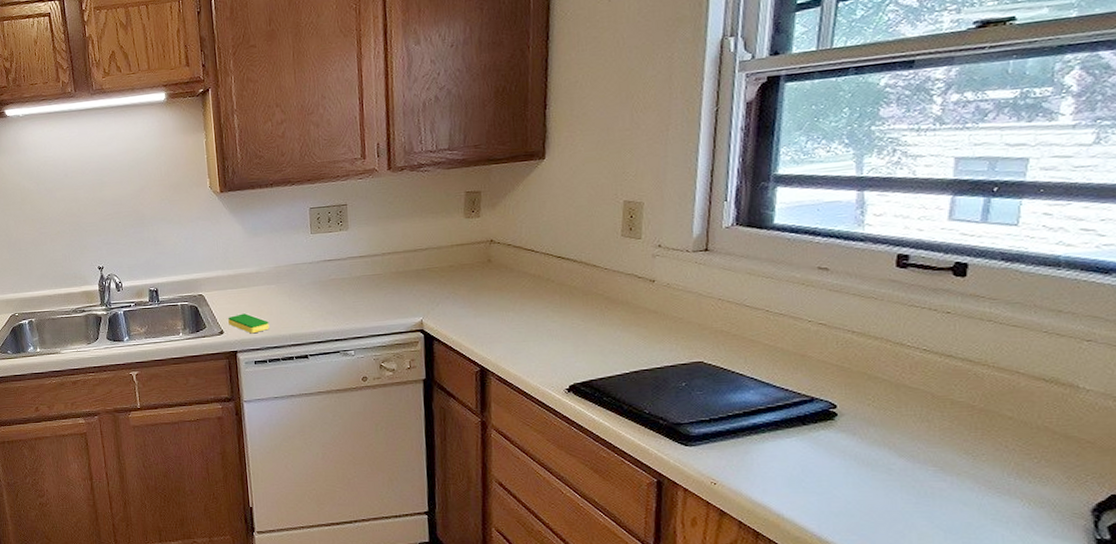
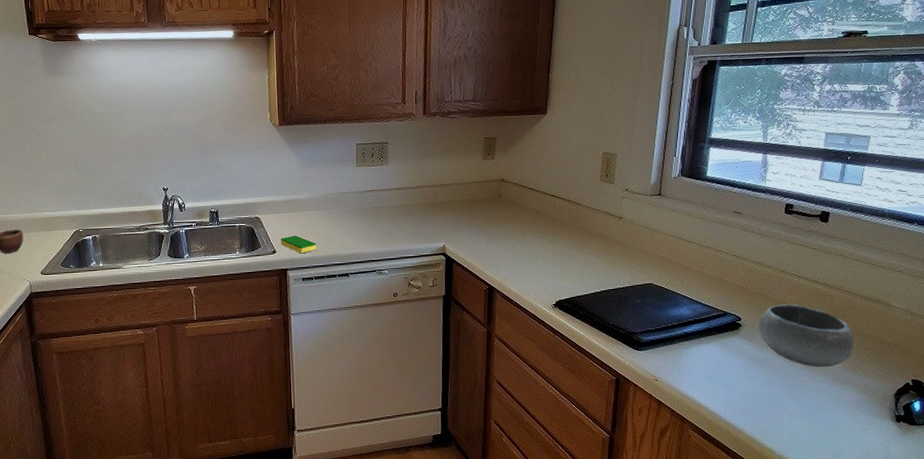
bowl: none [863,386,1018,472] -> present [758,304,853,368]

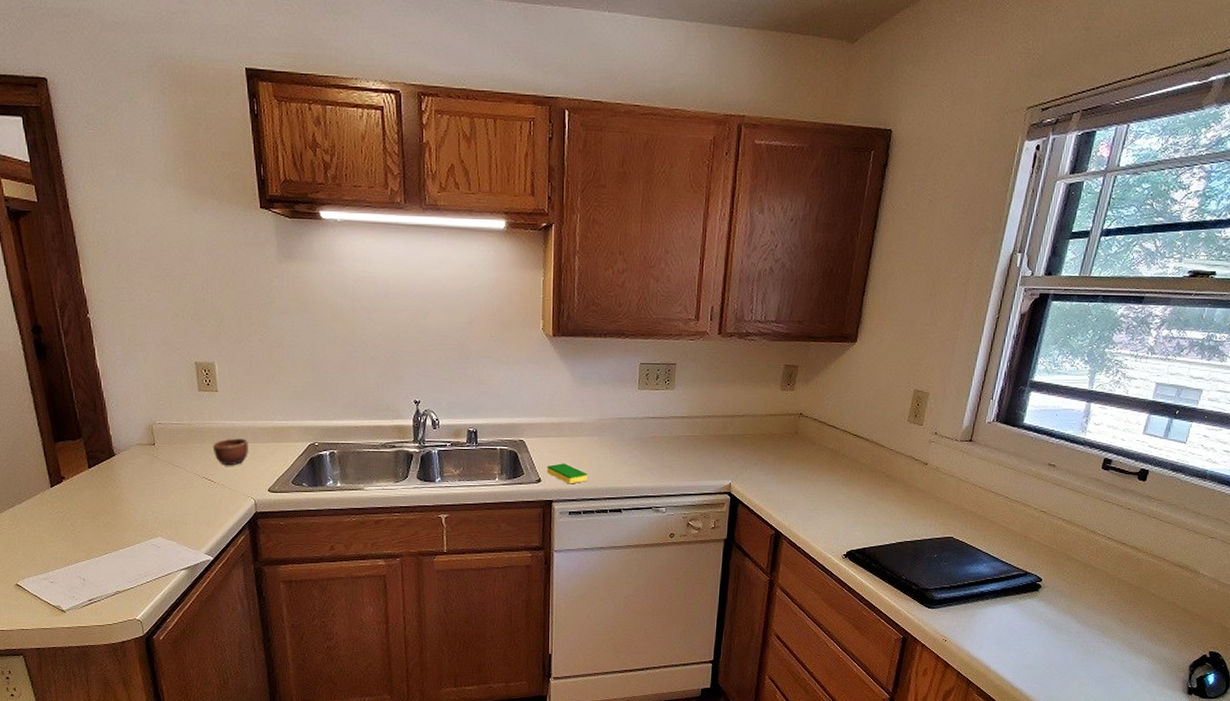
bowl: present [758,304,853,368] -> none [1058,566,1156,635]

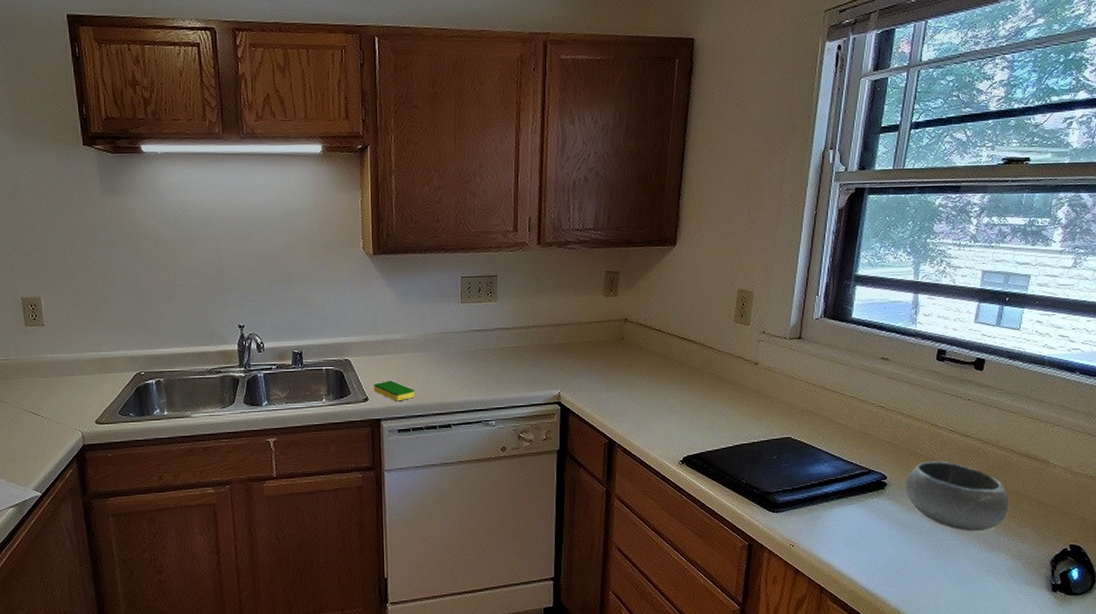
mug: present [212,438,249,466] -> none [39,371,75,399]
bowl: none [1058,566,1156,635] -> present [905,461,1008,532]

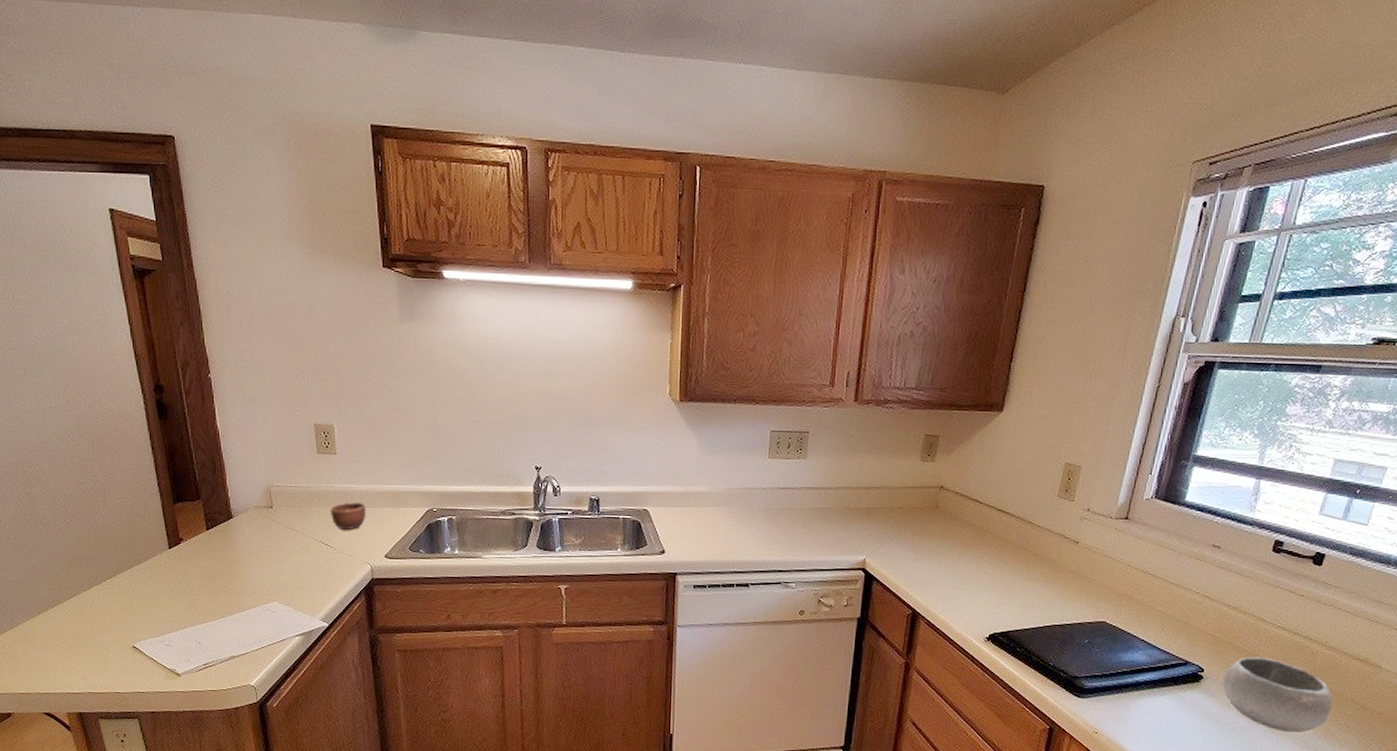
mug: none [39,371,75,399] -> present [330,502,366,531]
dish sponge: present [374,380,415,402] -> none [671,534,714,557]

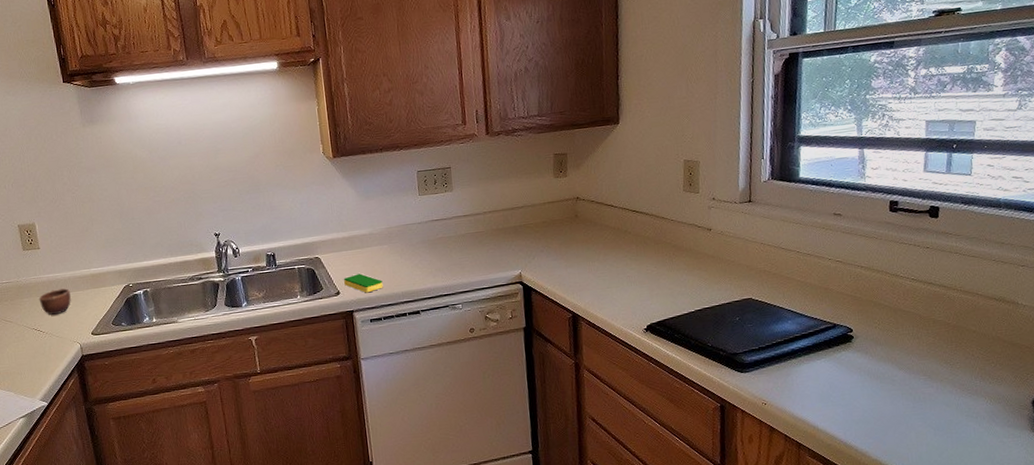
dish sponge: none [671,534,714,557] -> present [344,273,383,293]
bowl: present [1222,657,1332,733] -> none [872,310,981,378]

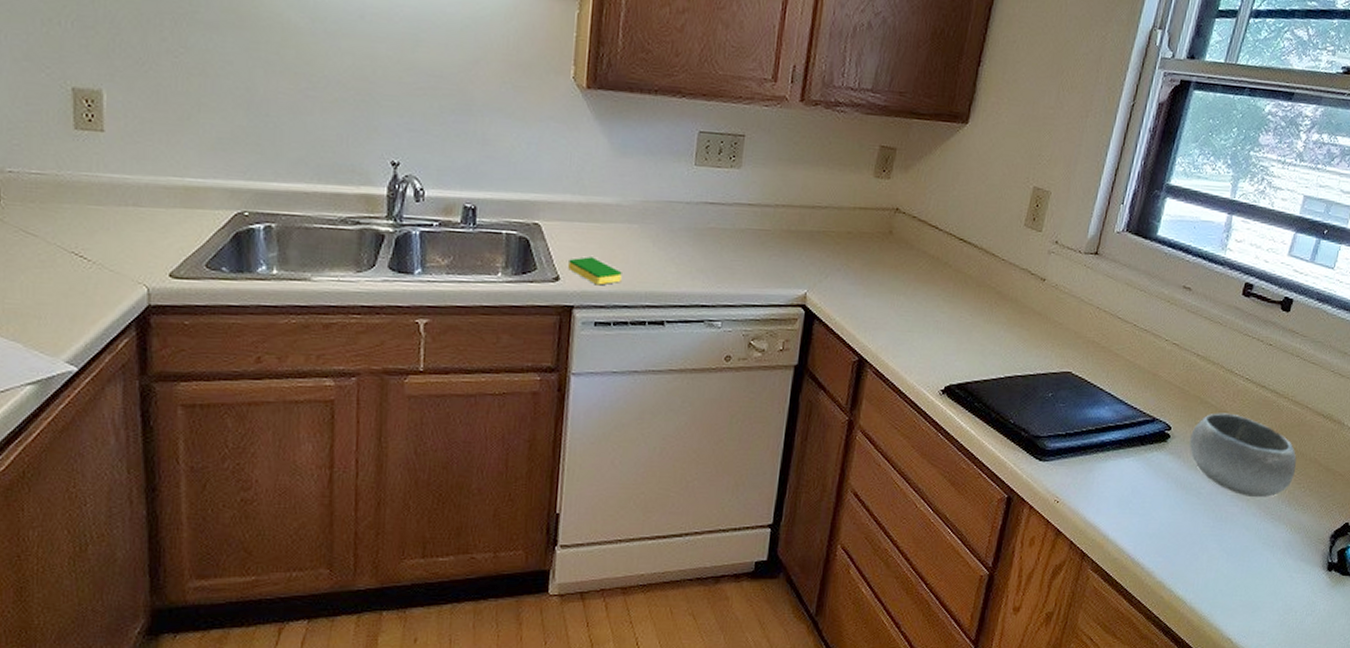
mug: present [38,288,71,316] -> none [89,198,144,238]
bowl: none [872,310,981,378] -> present [1189,413,1297,498]

